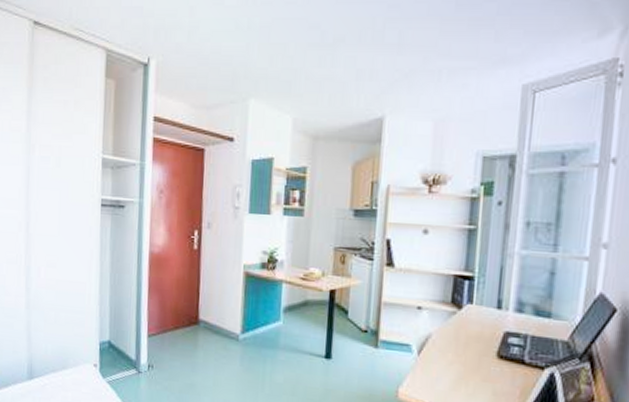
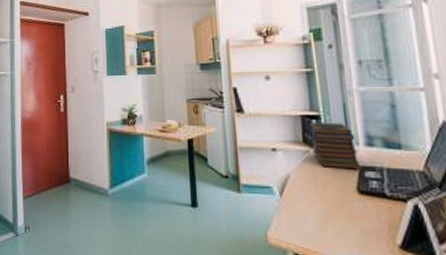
book stack: none [459,283,506,335] -> present [309,122,361,170]

